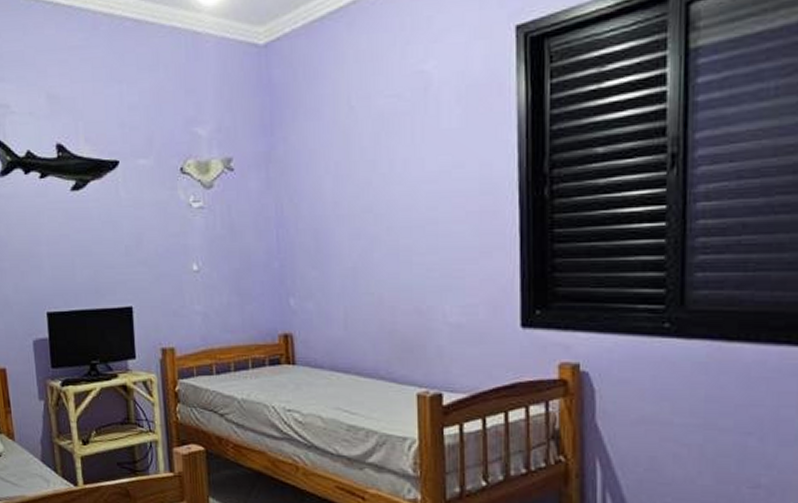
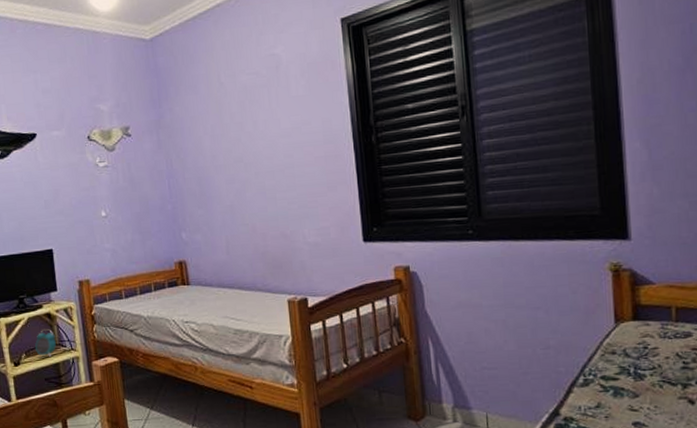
alarm clock: none [107,404,132,439] -> present [35,329,56,358]

